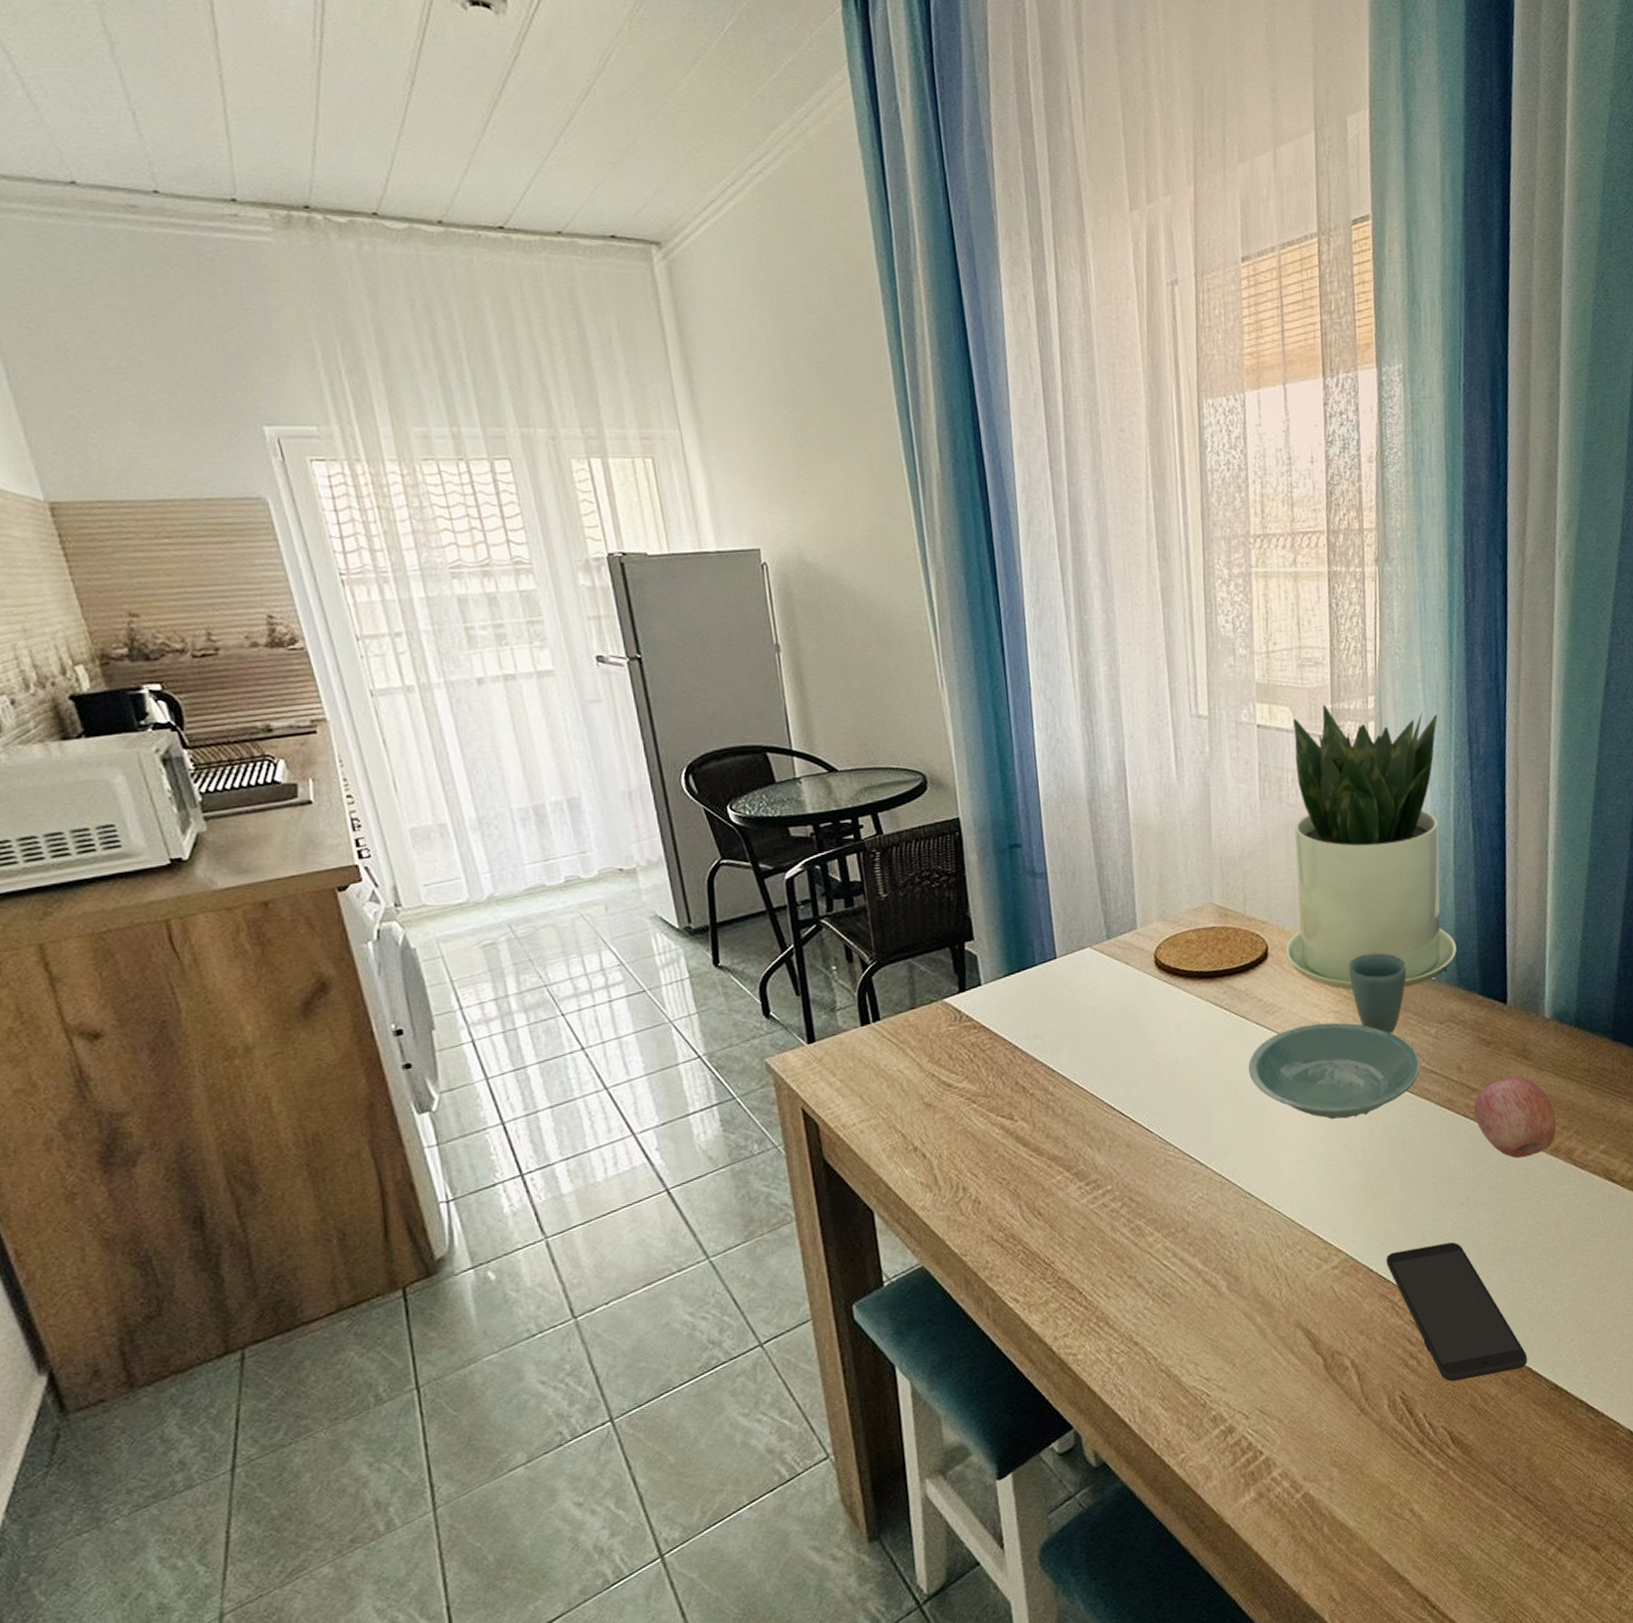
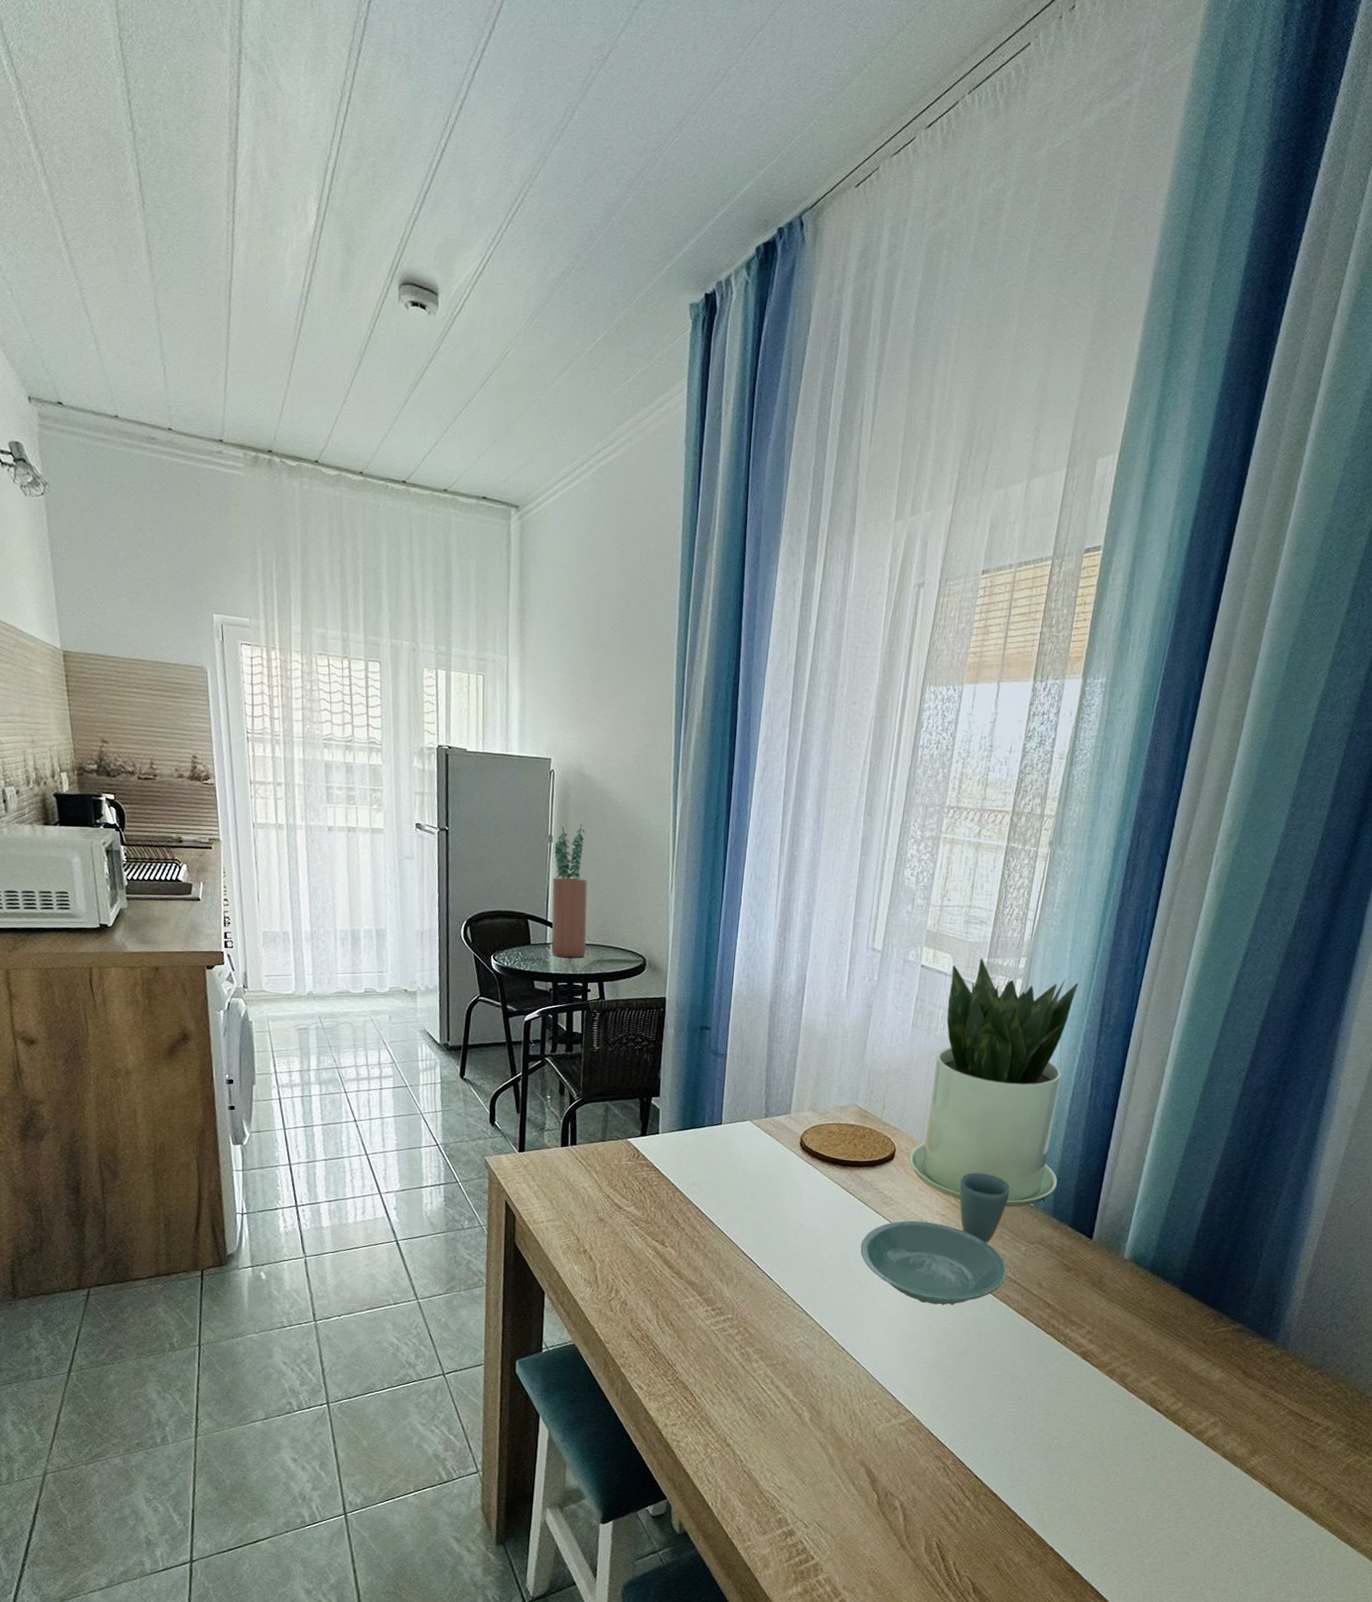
vase: none [784,624,849,793] -> present [551,824,588,959]
mobile phone: present [1386,1242,1528,1382] -> none [945,1423,1053,1546]
fruit: present [1473,1076,1557,1159] -> none [1045,1301,1117,1372]

